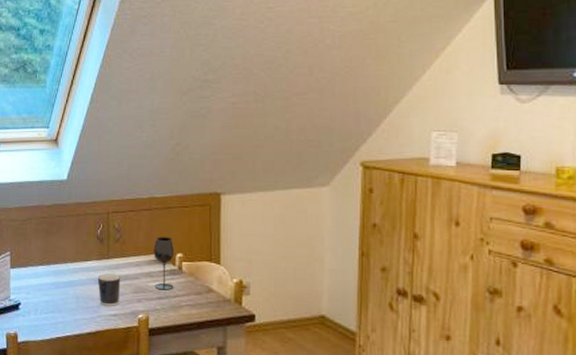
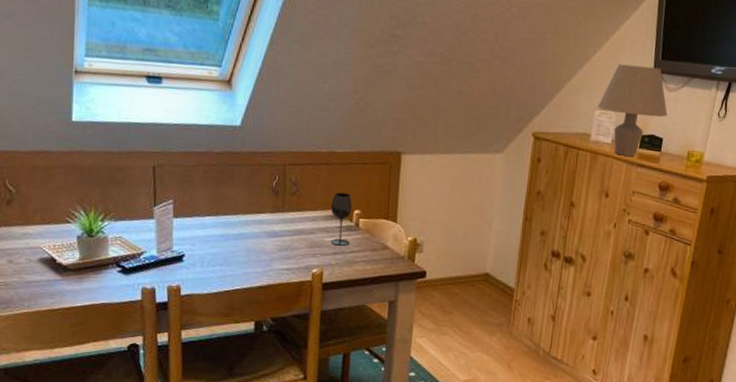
mug: present [97,273,121,306] -> none [270,227,296,260]
table lamp: none [433,79,523,179] -> present [597,63,668,157]

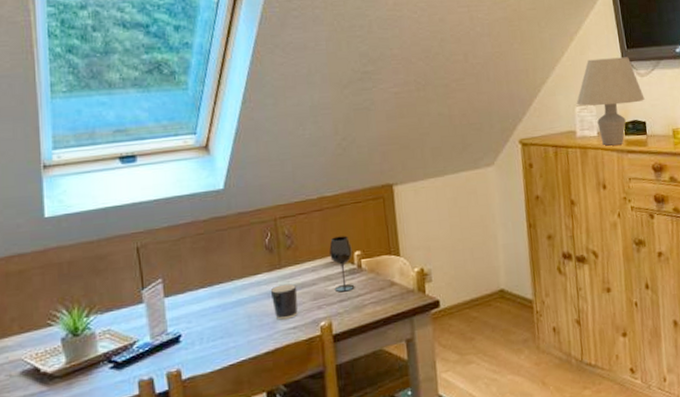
mug: none [270,227,296,260] -> present [270,283,298,320]

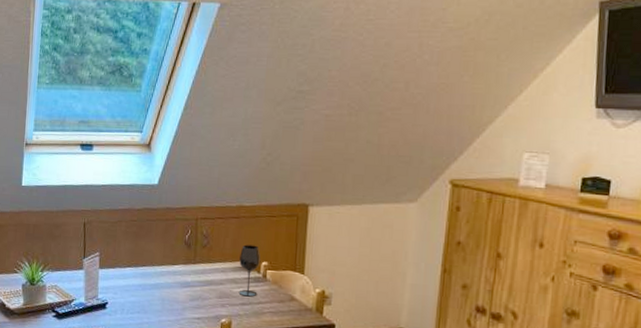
mug: present [270,283,298,320] -> none [183,278,207,310]
table lamp: present [576,57,645,146] -> none [526,101,616,202]

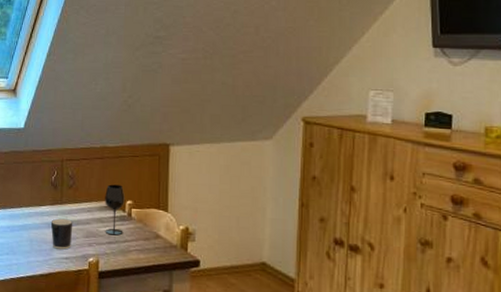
mug: none [183,278,207,310] -> present [50,218,73,250]

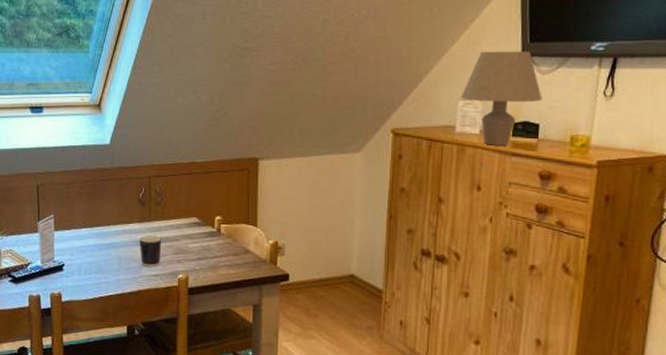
wine glass: present [105,184,125,236] -> none [194,200,214,252]
table lamp: none [371,42,455,136] -> present [460,51,542,146]

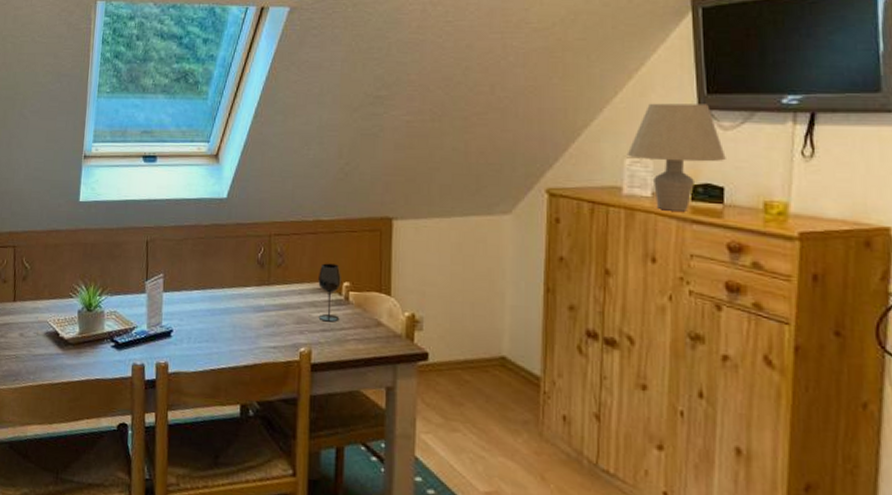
mug: present [139,236,162,267] -> none [256,301,282,337]
wine glass: none [194,200,214,252] -> present [318,263,341,322]

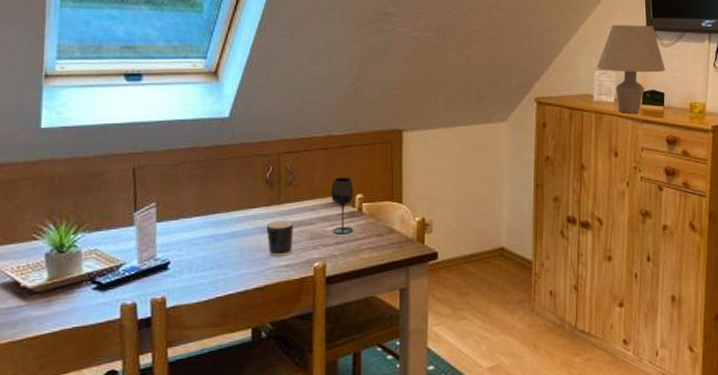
mug: none [256,301,282,337] -> present [266,220,294,257]

